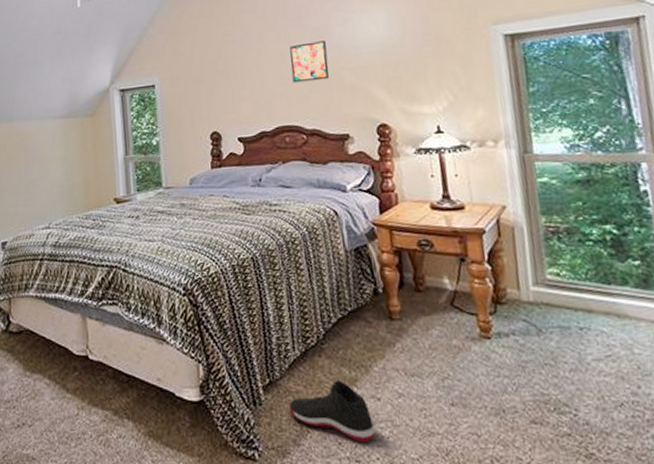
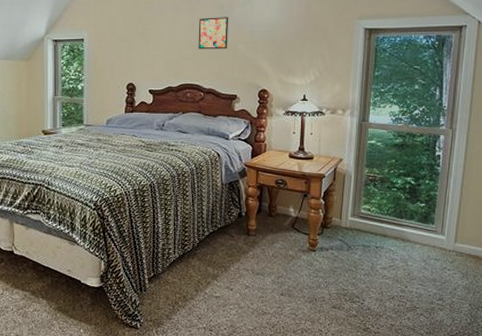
shoe: present [288,380,377,443] -> none [165,276,227,318]

